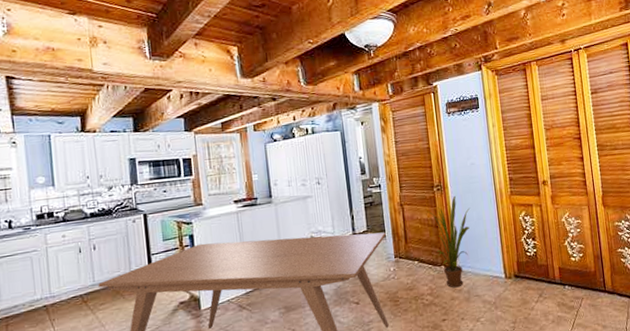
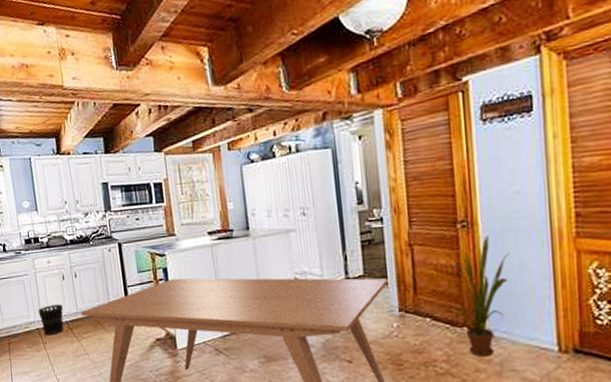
wastebasket: none [47,278,78,312] -> present [38,304,64,336]

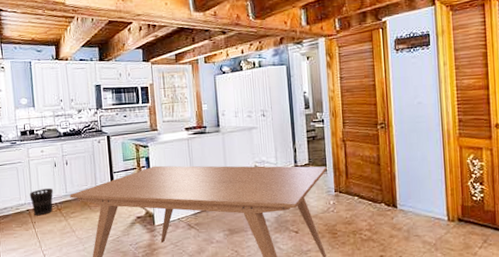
house plant: present [444,235,509,357] -> none [368,134,414,226]

